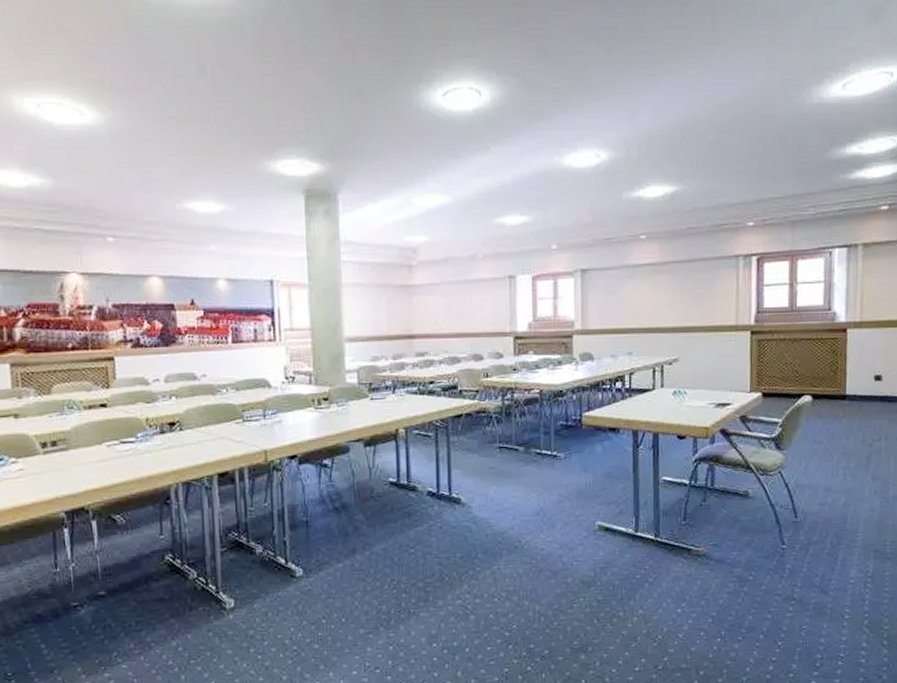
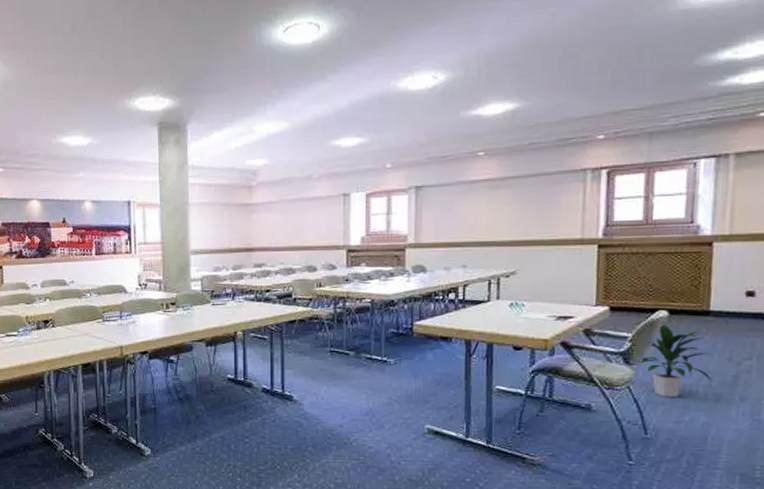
indoor plant: none [788,407,848,481] -> present [638,323,711,398]

